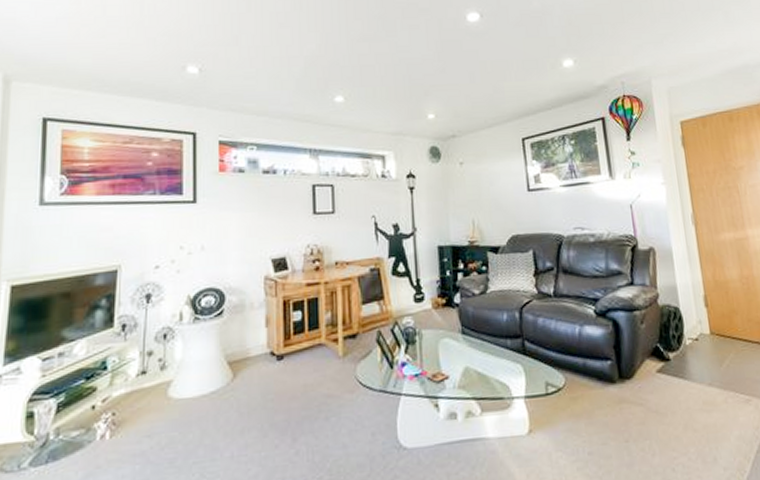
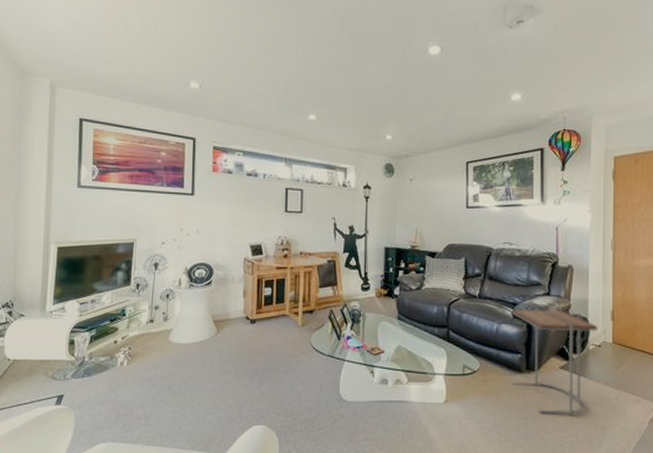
side table: none [594,299,692,431] -> present [511,306,598,417]

